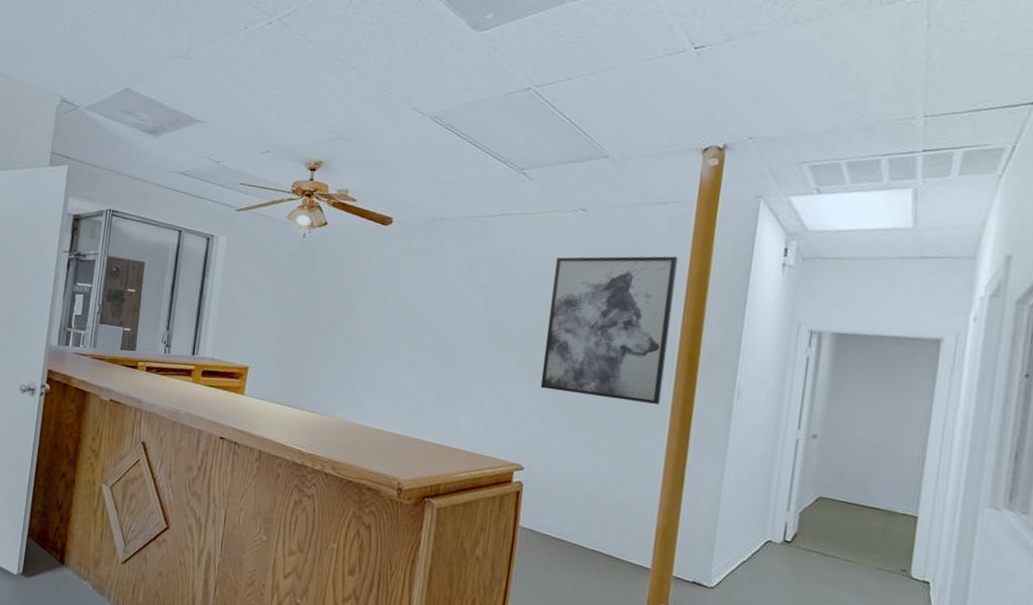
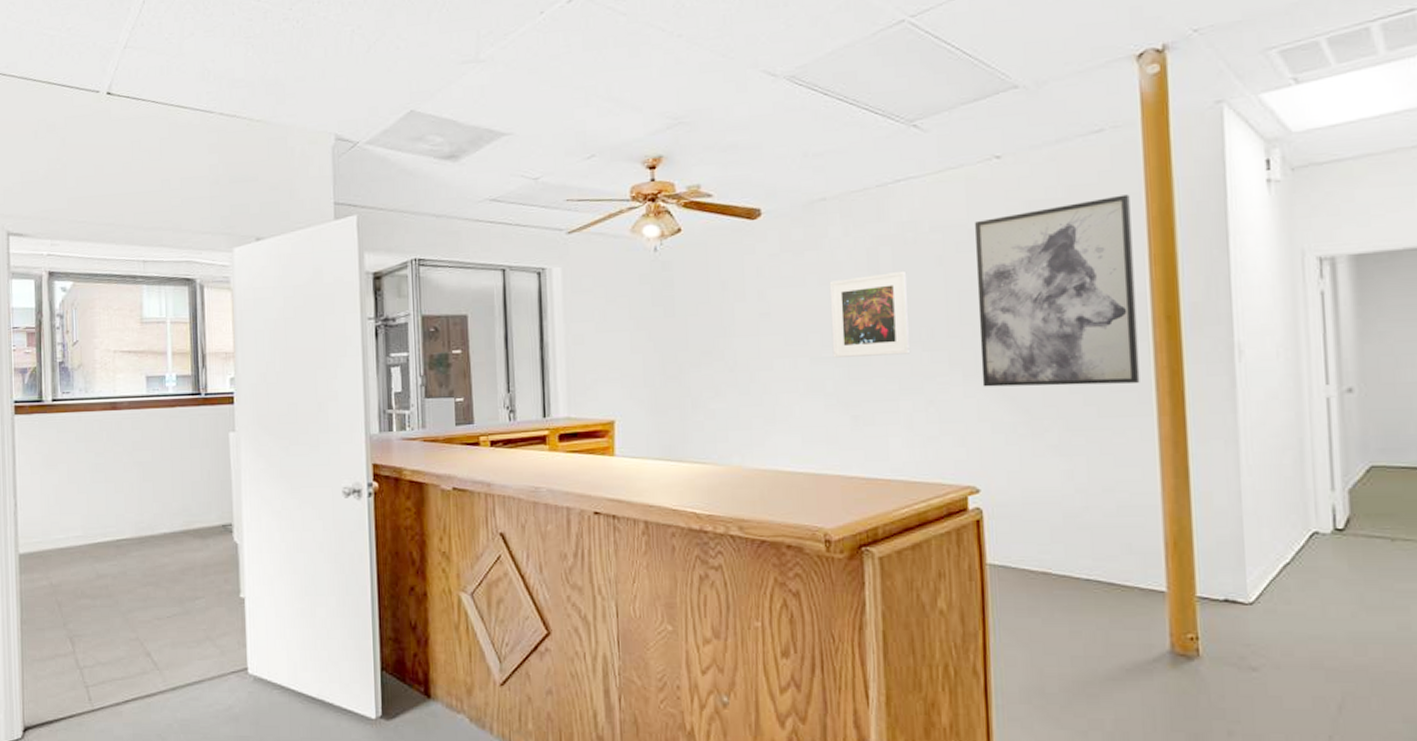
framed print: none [429,285,498,353] -> present [829,270,911,358]

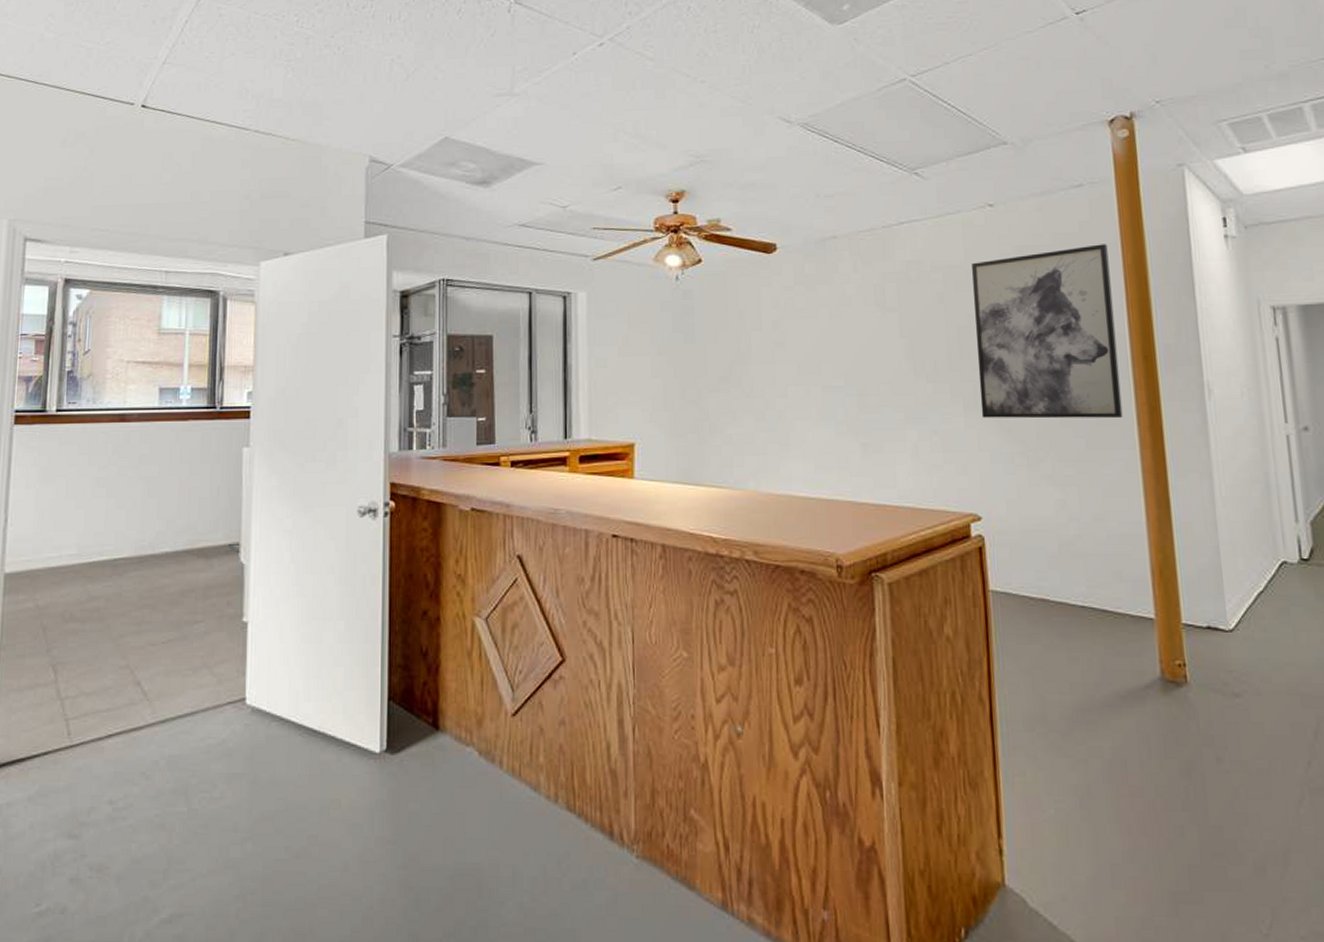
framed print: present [829,270,911,358] -> none [839,306,916,387]

